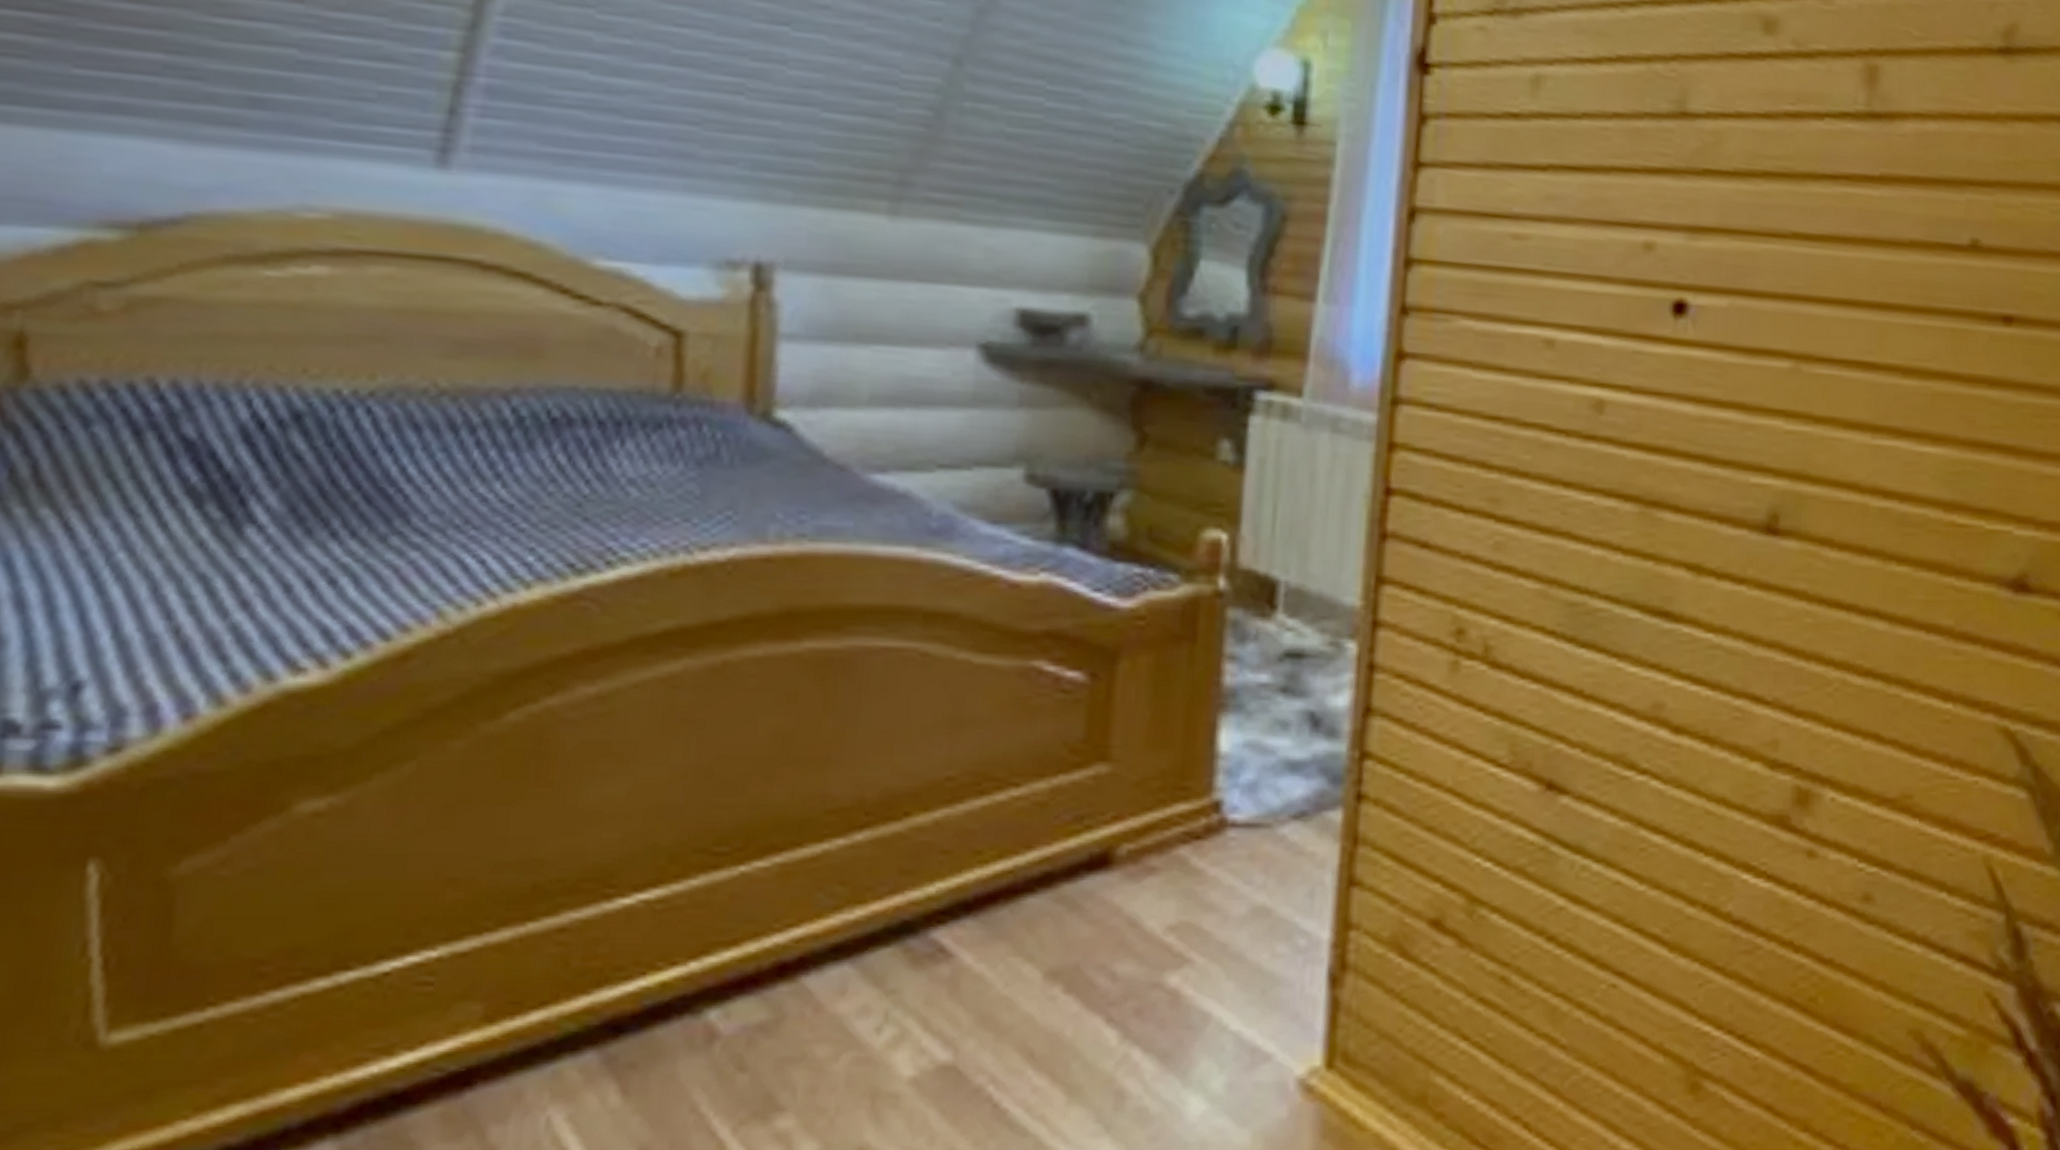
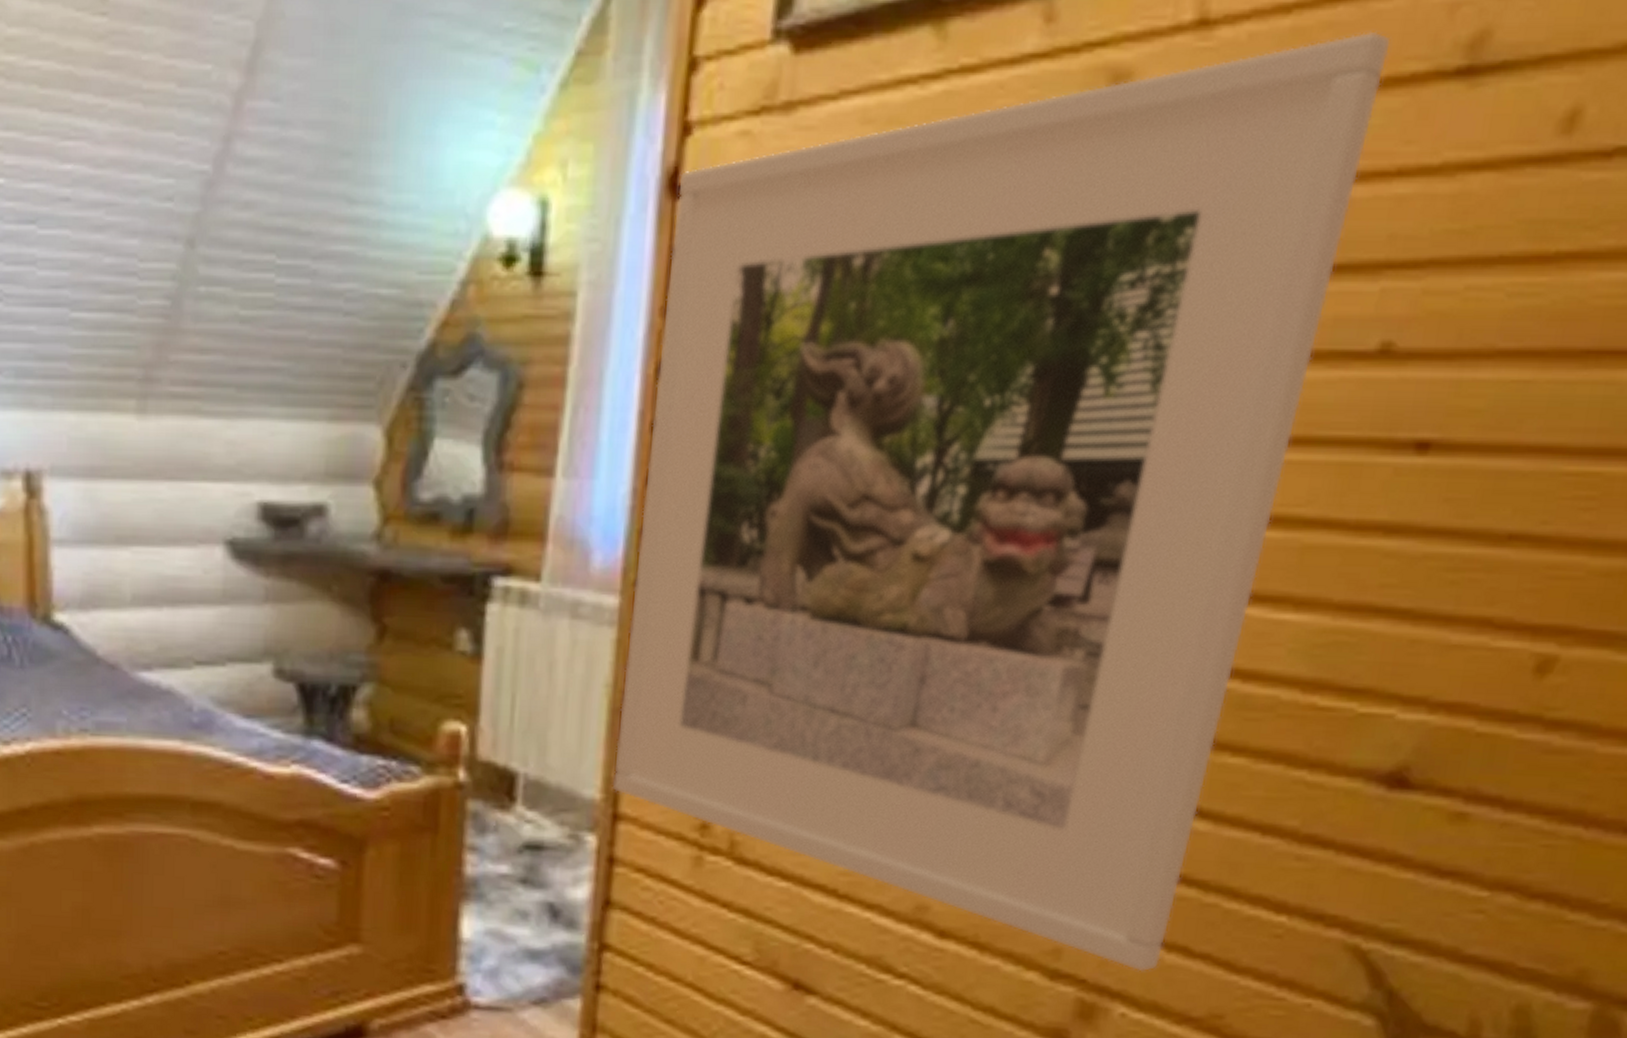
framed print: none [1371,14,1955,759] -> present [612,31,1392,972]

